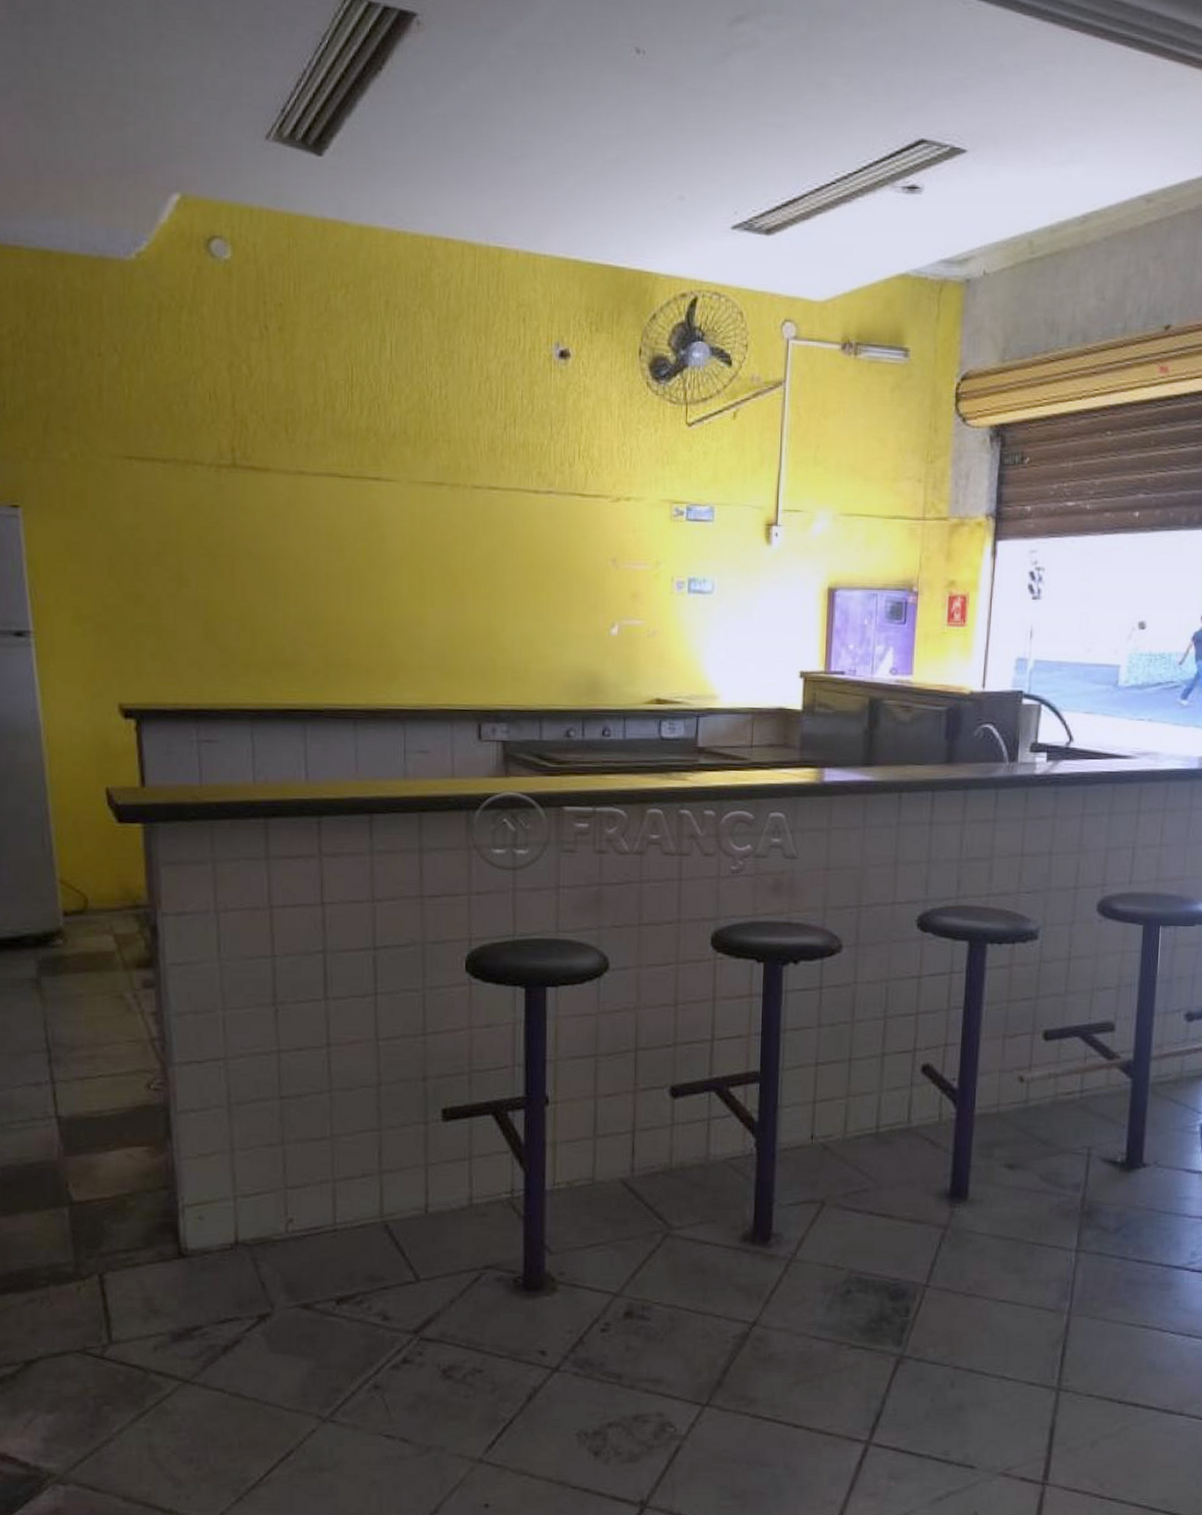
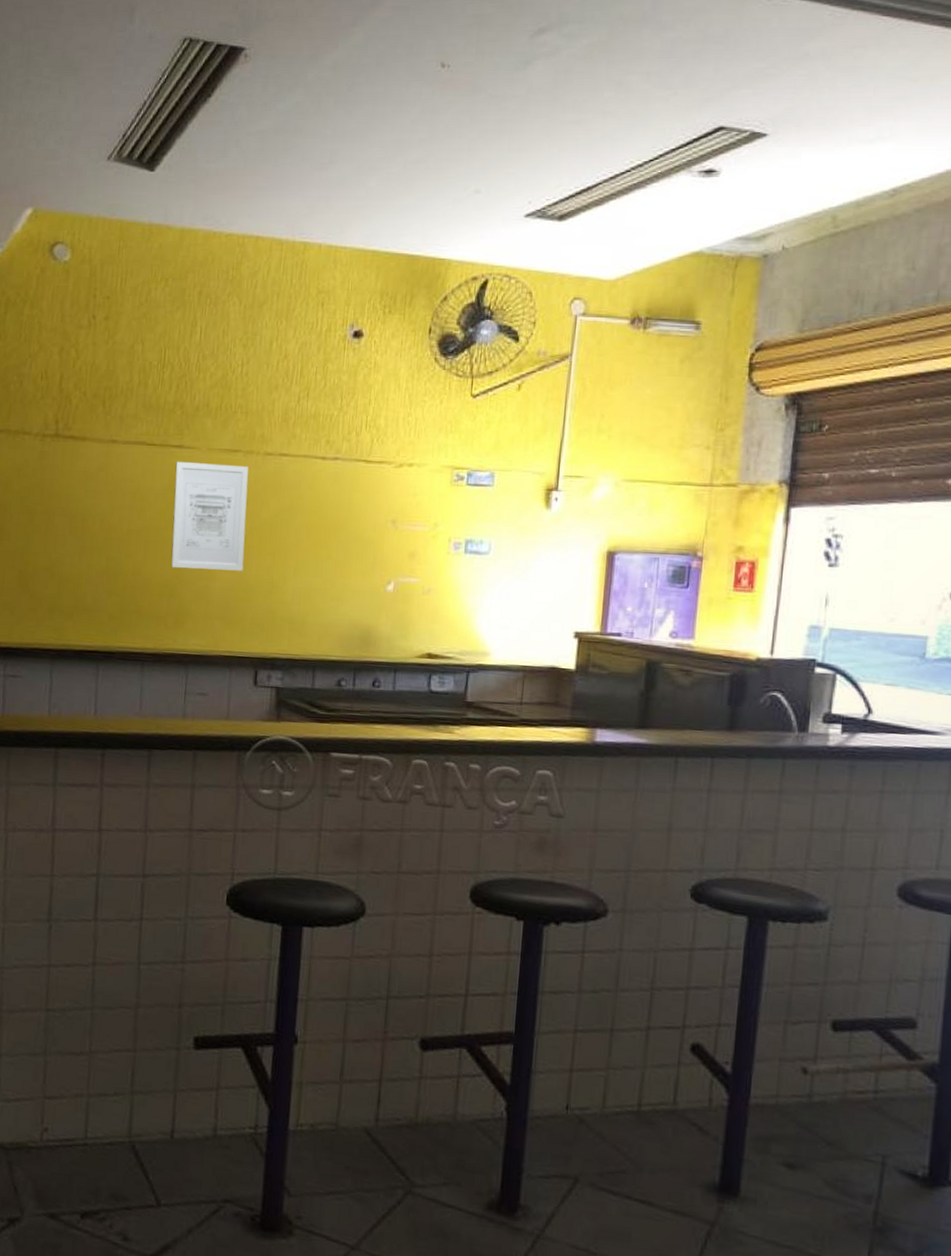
wall art: none [374,495,458,617] -> present [171,461,249,571]

